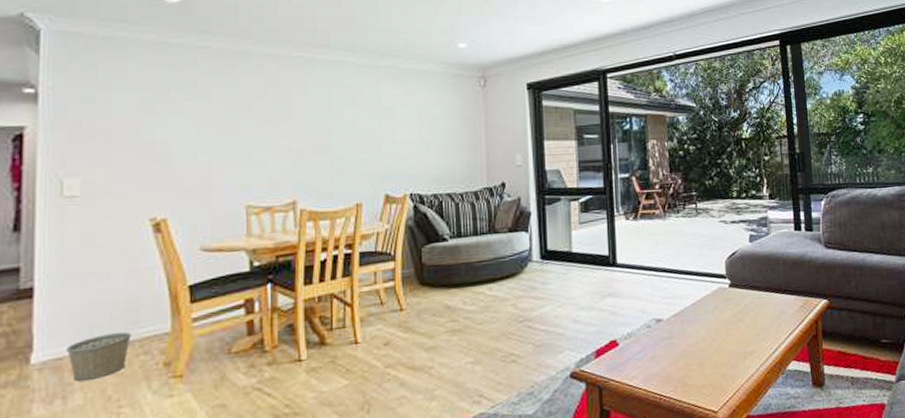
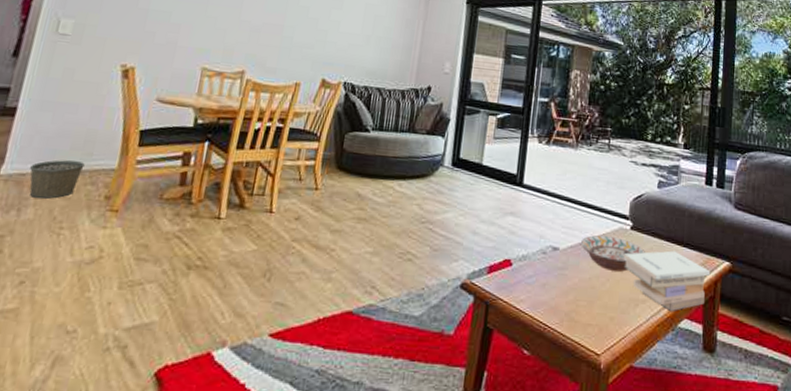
decorative bowl: none [683,297,746,331] -> present [581,235,645,272]
books: none [726,299,811,358] -> present [623,250,711,312]

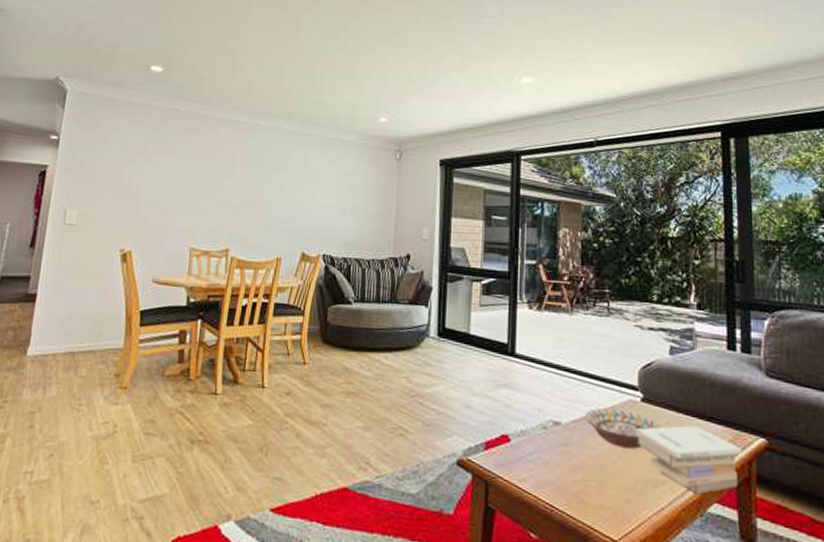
basket: present [29,160,85,199] -> none [51,341,96,377]

